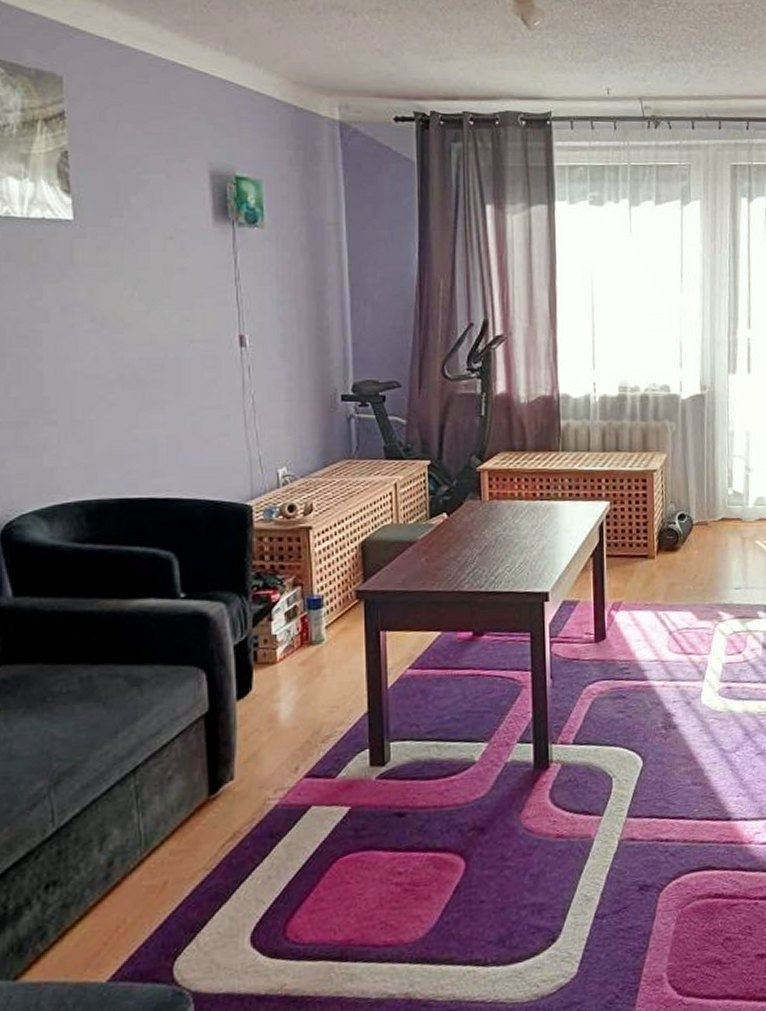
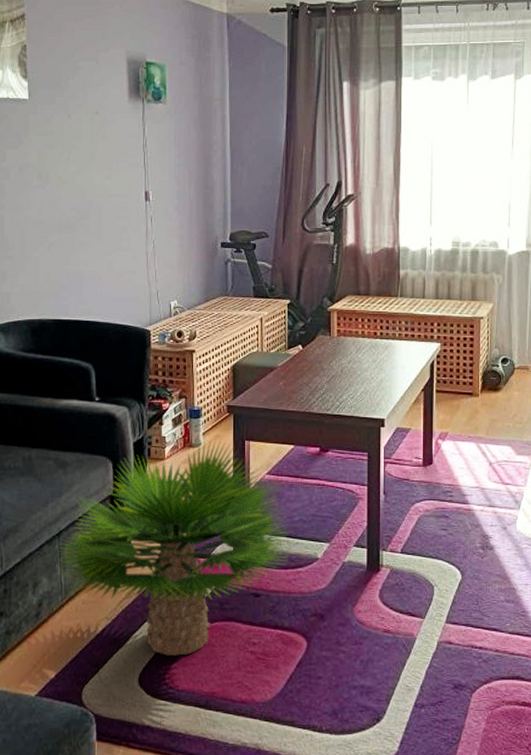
potted plant: none [133,632,443,904] -> present [57,439,292,656]

